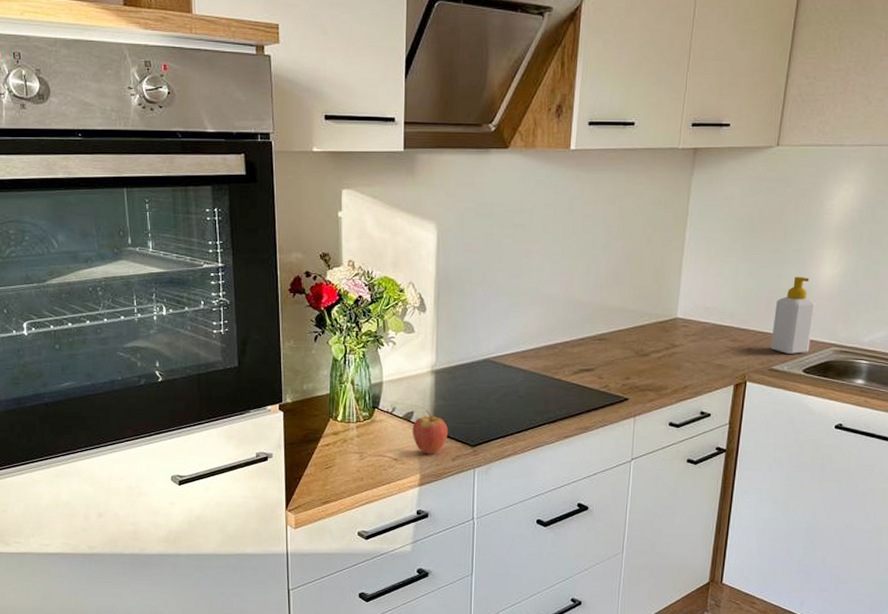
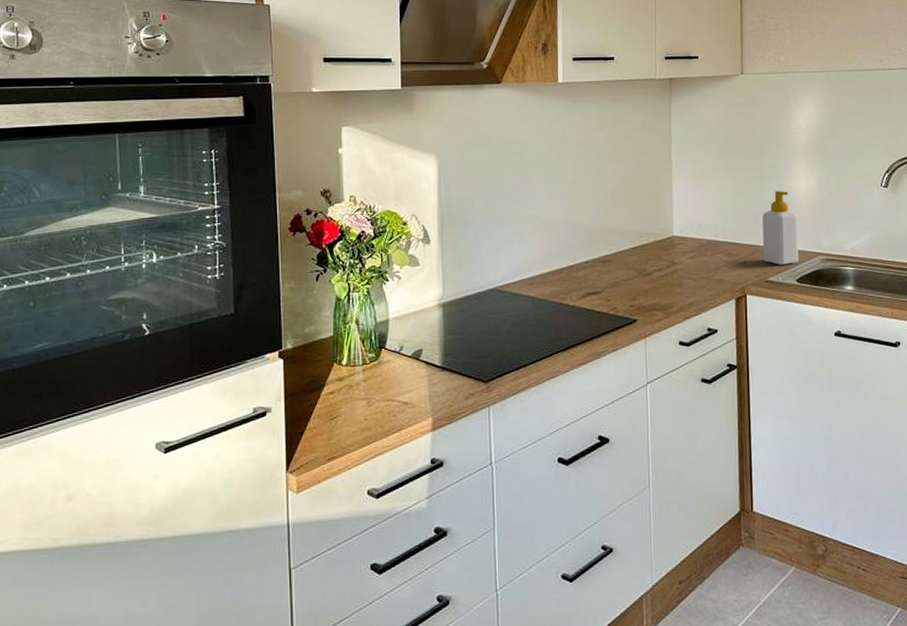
fruit: present [412,410,449,454] -> none [421,346,460,395]

